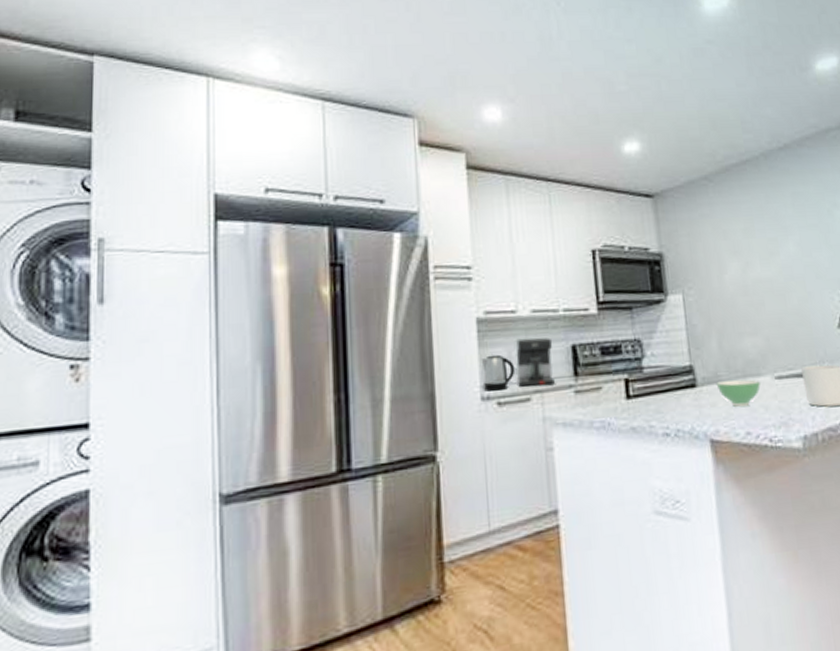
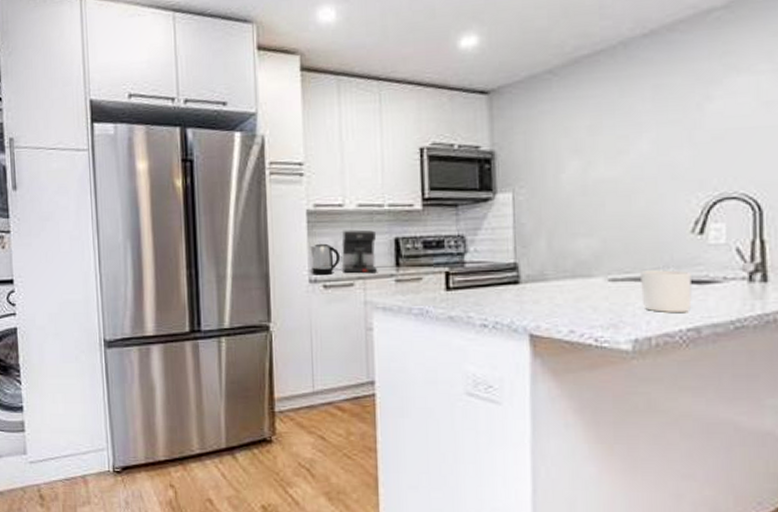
bowl: present [716,379,762,408] -> none [541,280,592,306]

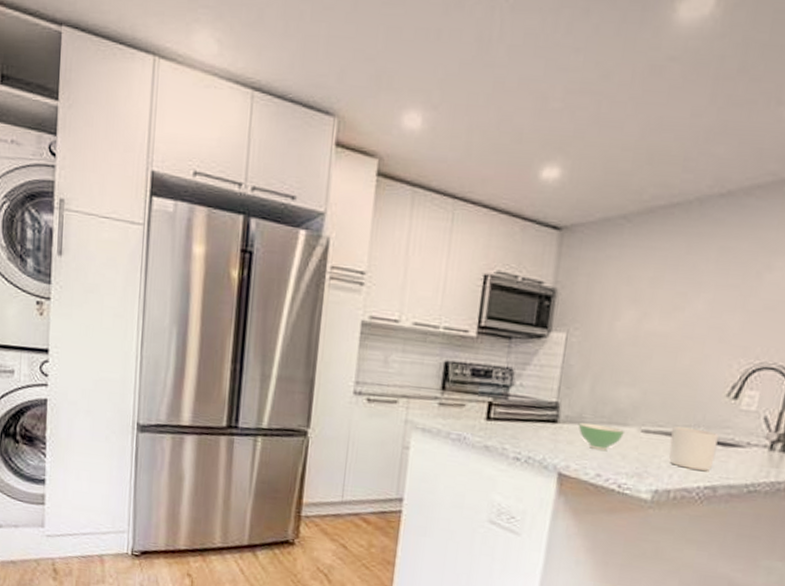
kettle: present [311,243,340,275] -> none [356,356,388,389]
coffee maker: present [341,229,377,274] -> none [387,346,428,394]
bowl: none [541,280,592,306] -> present [578,423,626,452]

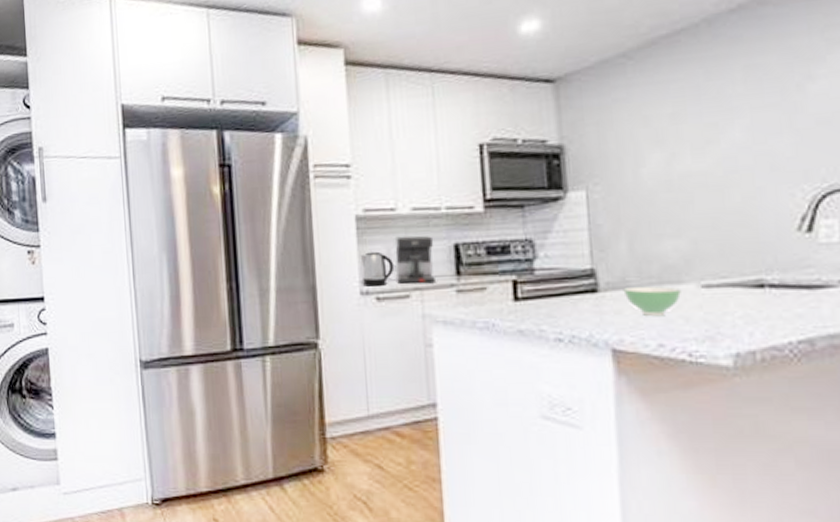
kettle: none [356,356,388,389] -> present [361,251,393,287]
coffee maker: none [387,346,428,394] -> present [394,235,435,284]
mug: present [668,426,719,471] -> none [739,273,802,322]

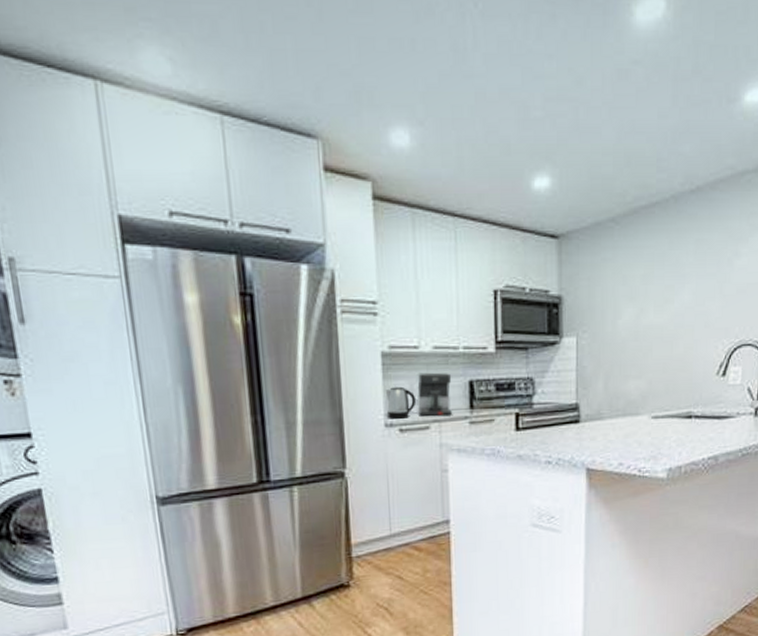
bowl: present [623,286,683,317] -> none [598,418,639,442]

